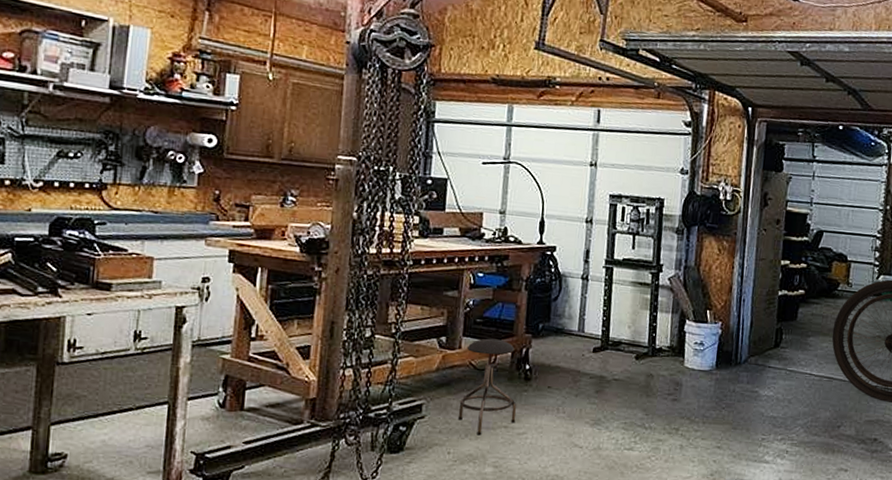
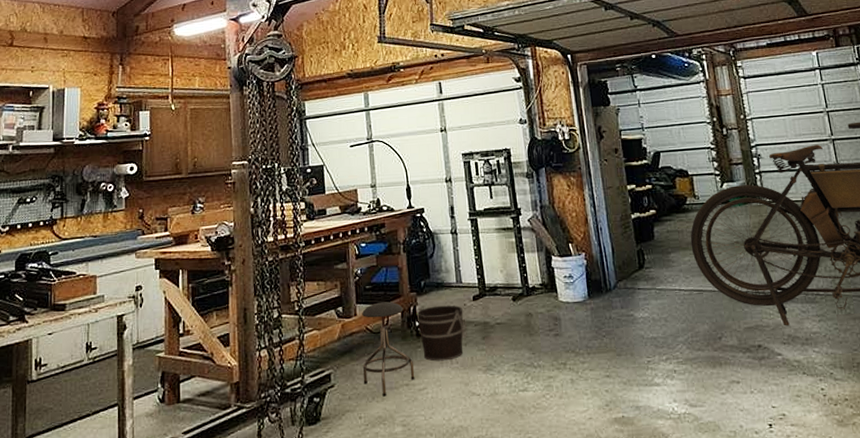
bucket: none [528,350,580,409] -> present [417,305,464,362]

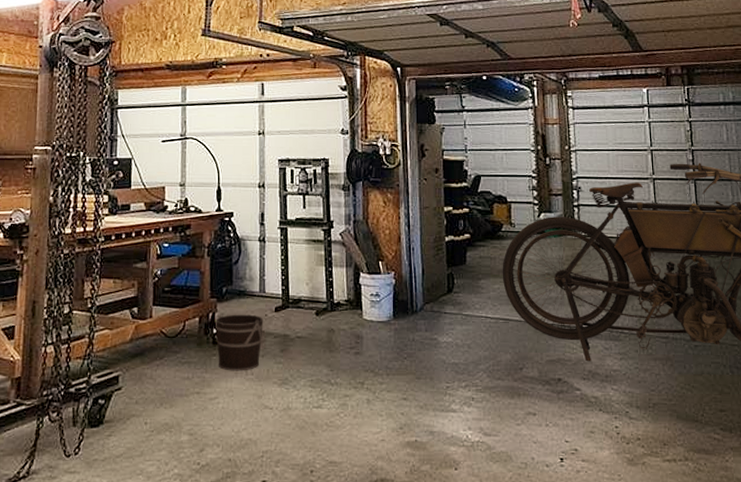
stool: present [362,301,415,397] -> none [152,306,207,404]

